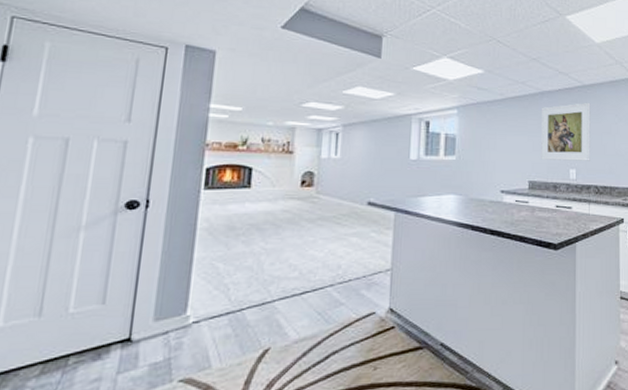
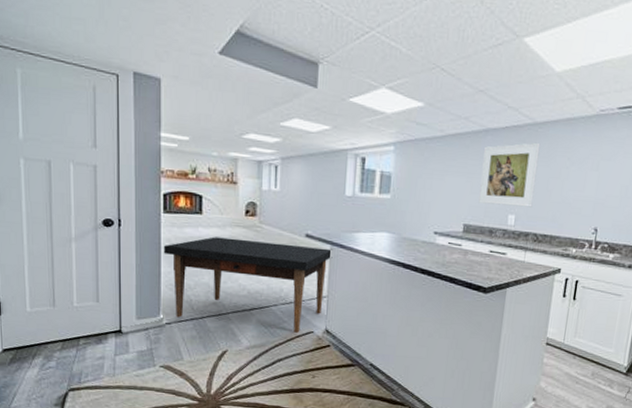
dining table: none [198,212,398,316] -> present [163,237,333,333]

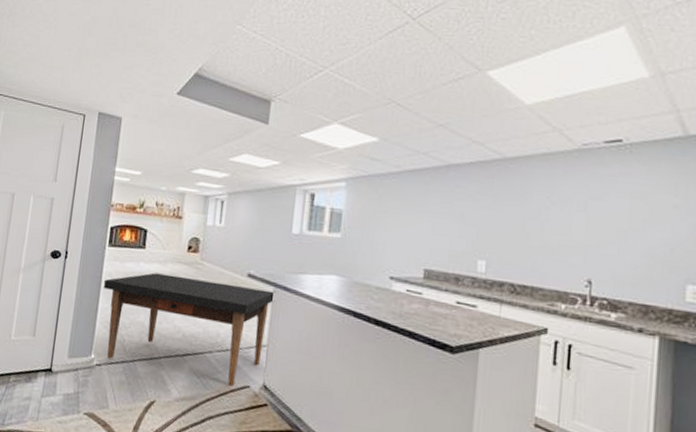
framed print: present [478,142,541,208] -> none [441,179,513,253]

